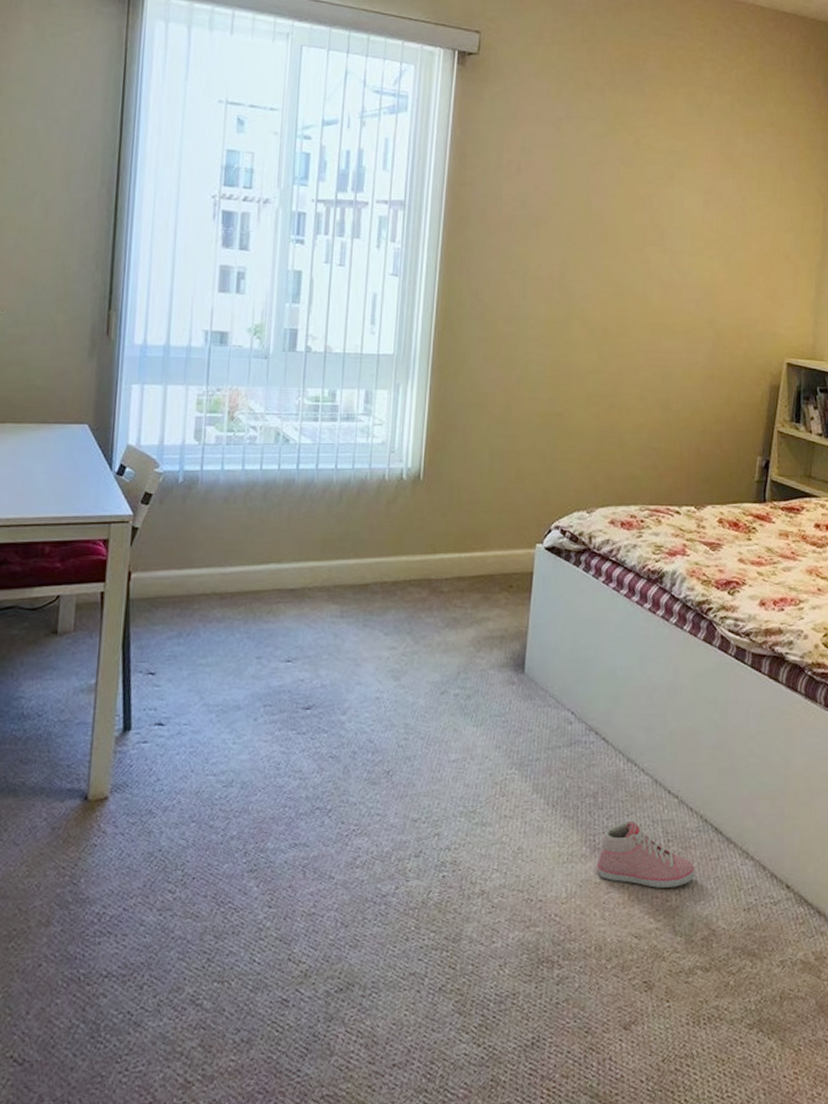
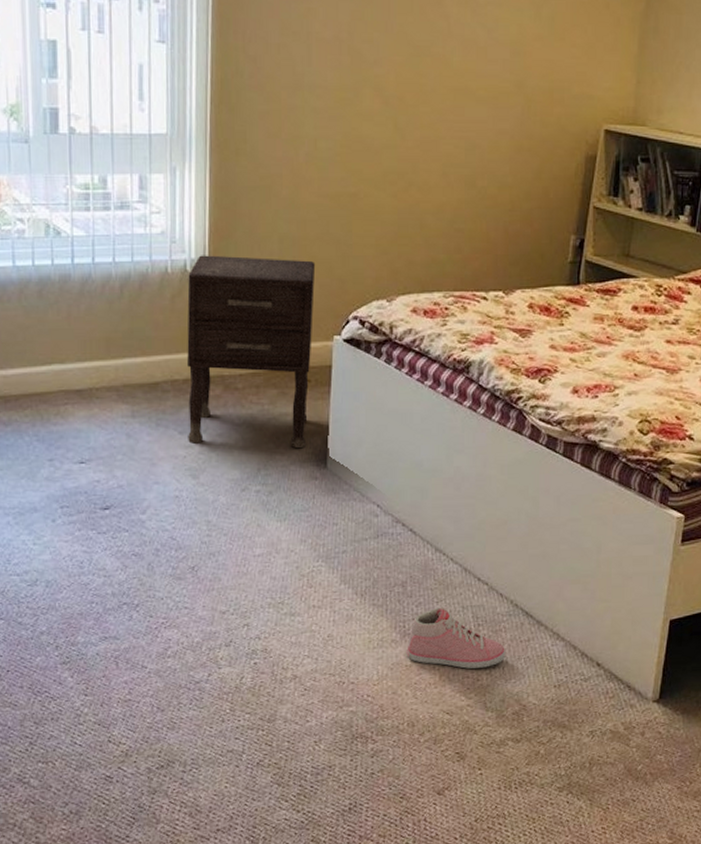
nightstand: none [392,464,522,653] -> present [187,255,316,449]

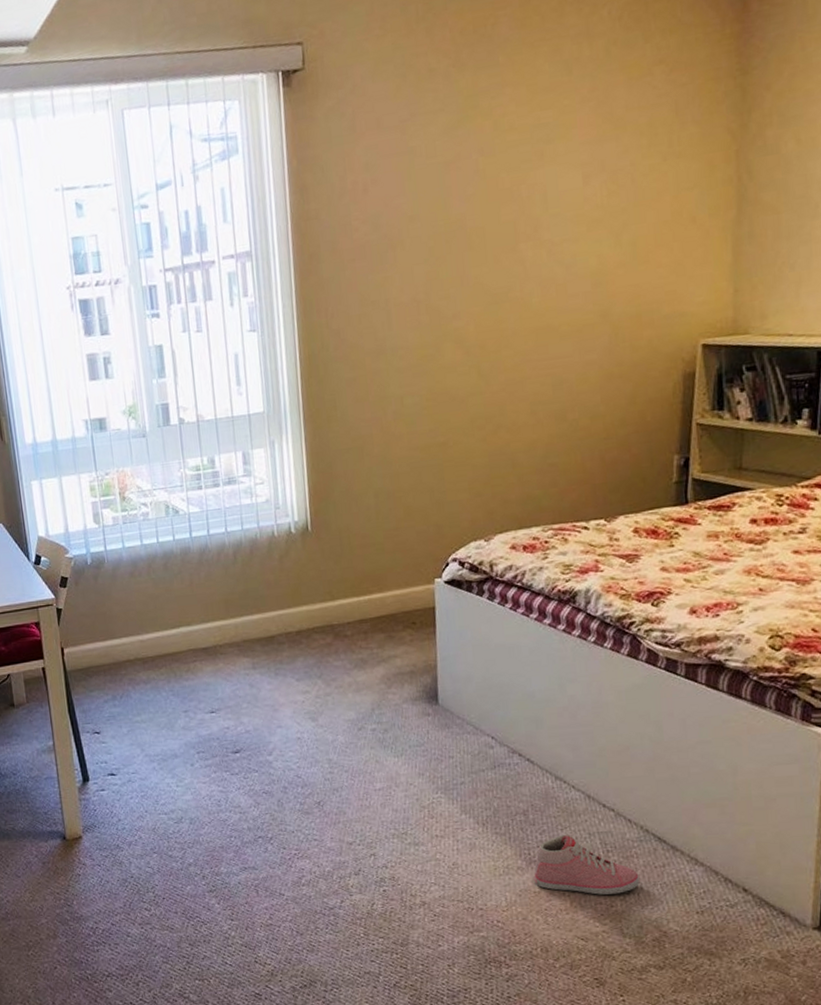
nightstand: present [187,255,316,449] -> none [293,510,416,689]

